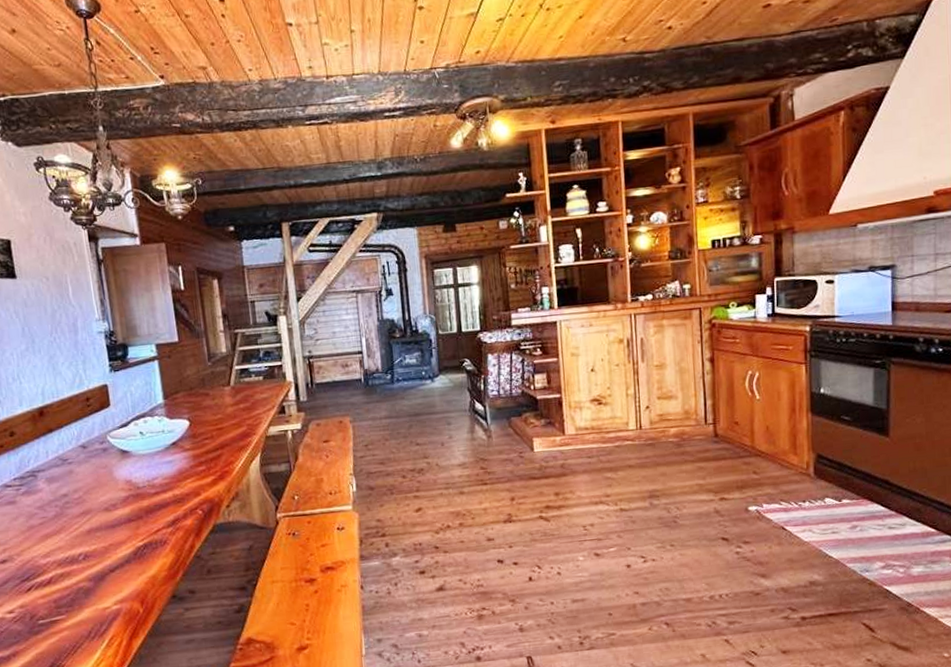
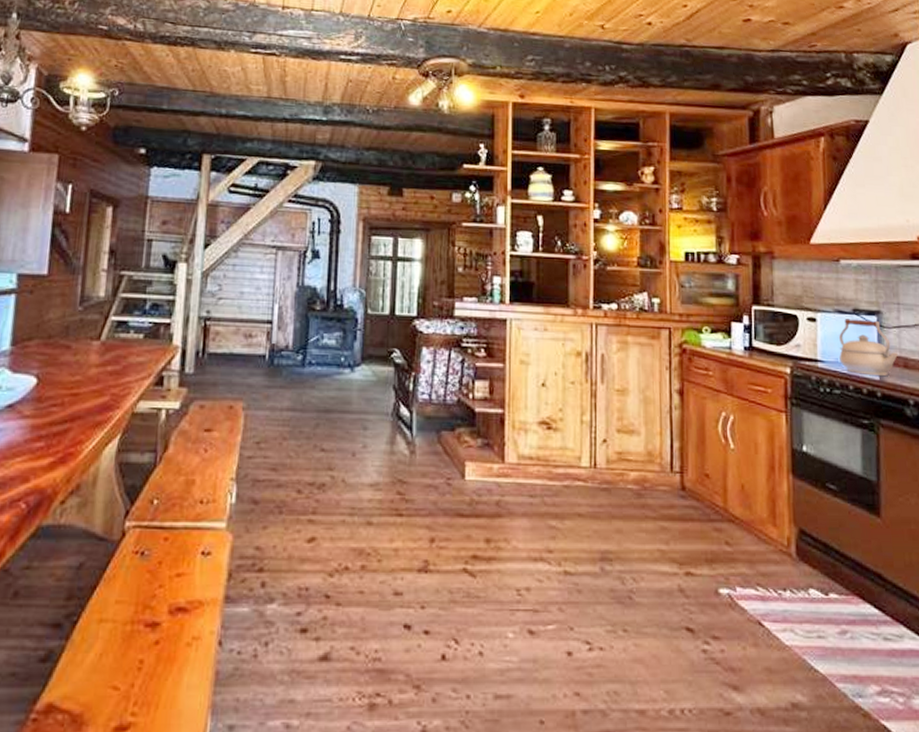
kettle: none [855,273,910,324] -> present [839,319,898,377]

